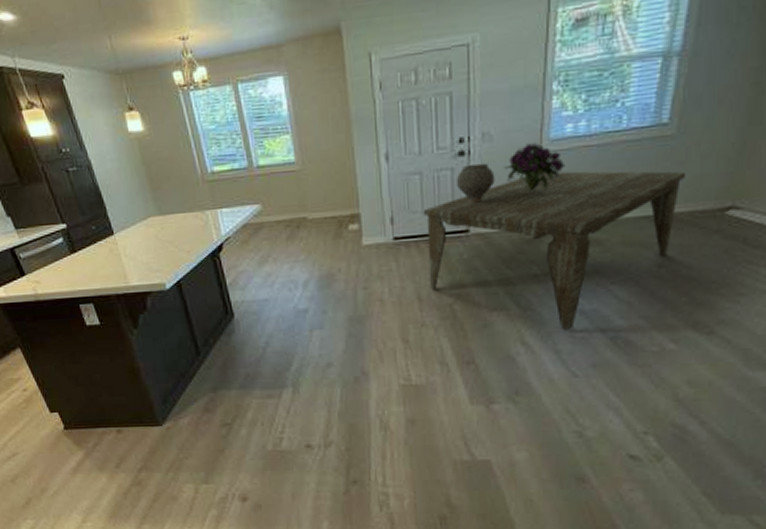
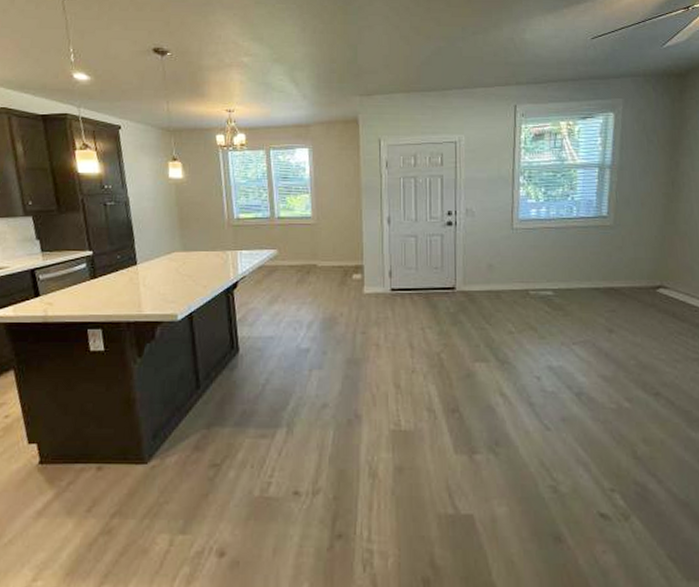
dining table: present [423,171,685,330] -> none [417,246,623,384]
ceramic pot: present [456,163,495,203] -> none [444,233,477,265]
bouquet: present [504,143,566,192] -> none [483,221,532,260]

